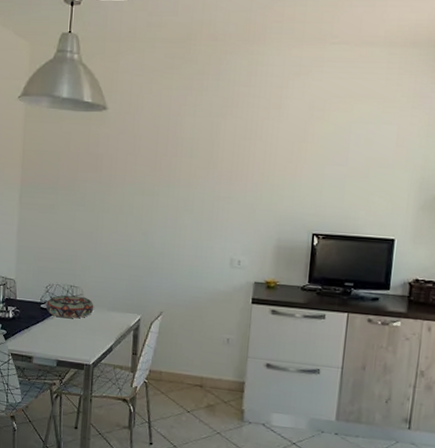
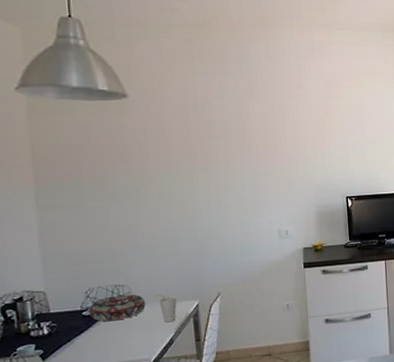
cup: none [101,301,121,331] -> present [153,294,177,323]

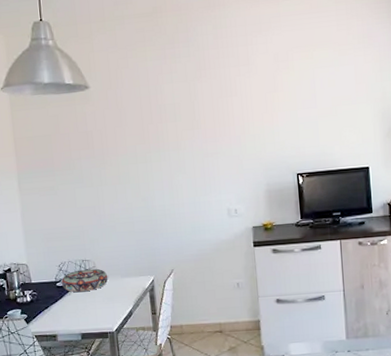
cup: present [153,294,177,323] -> none [114,269,135,296]

